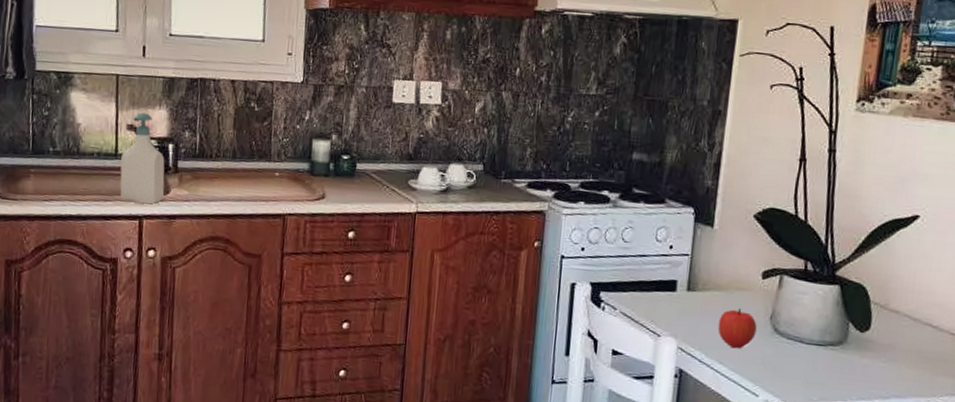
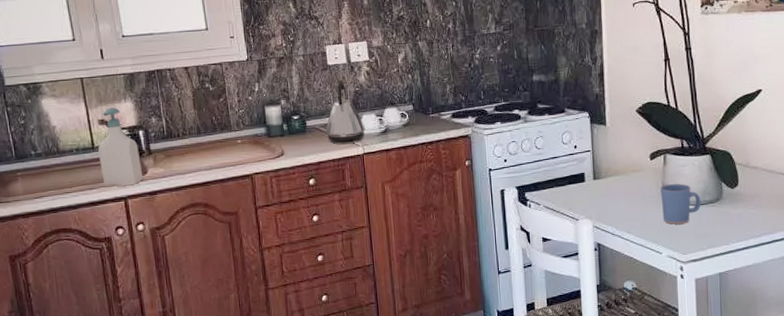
kettle: none [377,121,423,198] -> present [326,79,365,145]
fruit: present [717,308,757,349] -> none [622,187,653,219]
mug: none [766,312,819,365] -> present [660,184,701,225]

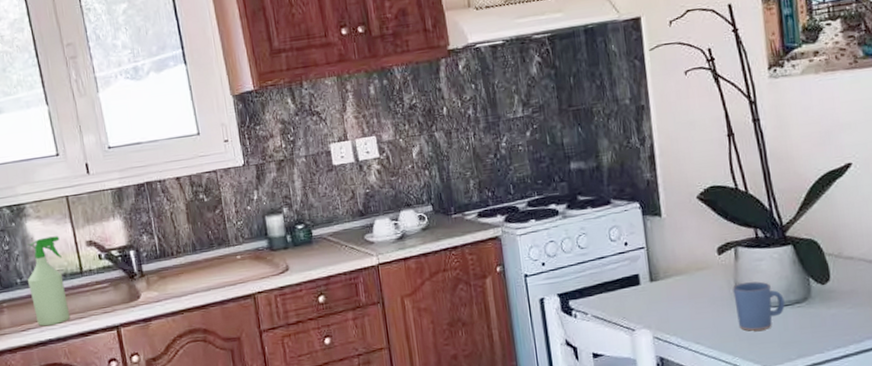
spray bottle: none [41,114,82,195] -> present [27,236,71,327]
soap bottle: present [98,107,144,187] -> none [87,226,137,316]
kettle: present [326,79,365,145] -> none [334,181,379,255]

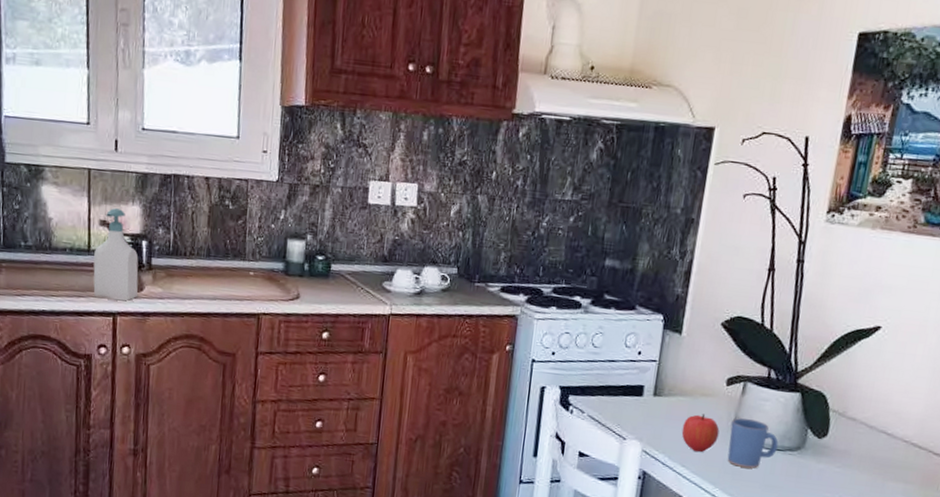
spray bottle: present [27,236,71,327] -> none [31,205,73,297]
soap bottle: none [87,226,137,316] -> present [93,208,139,302]
fruit: none [686,288,725,327] -> present [681,414,720,452]

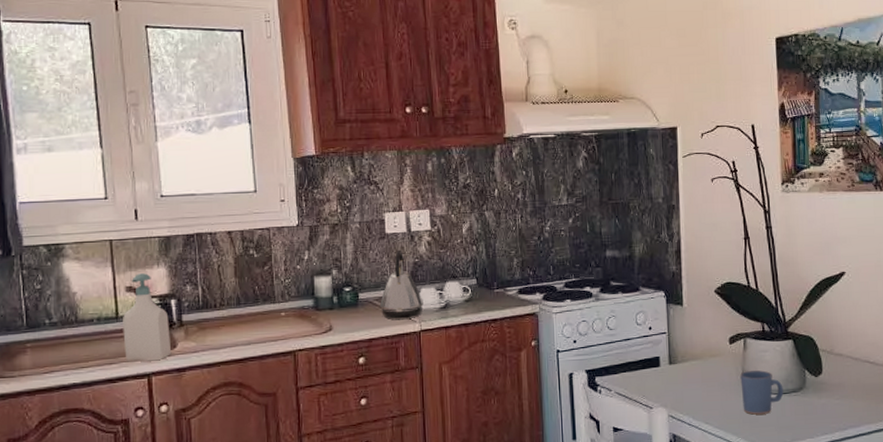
kettle: none [351,223,398,300] -> present [380,249,423,320]
fruit: present [681,414,720,452] -> none [699,373,732,409]

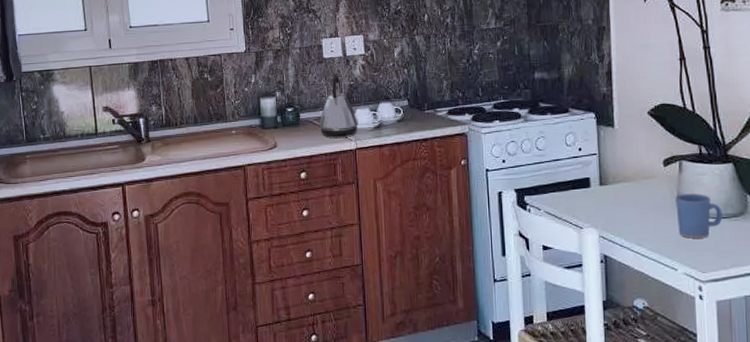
soap bottle: present [123,273,172,362] -> none [101,95,141,173]

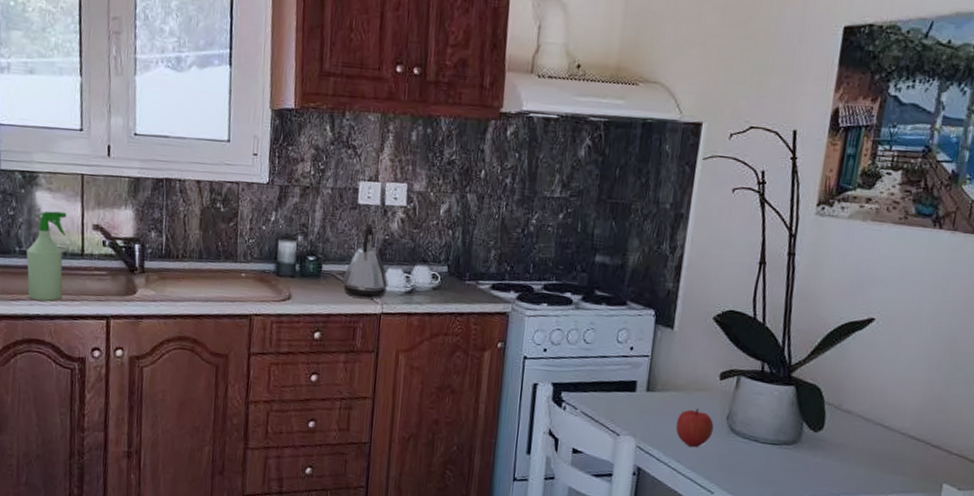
spray bottle: none [49,100,83,178] -> present [26,211,67,302]
fruit: none [631,195,666,231] -> present [675,408,714,448]
mug: present [675,194,723,238] -> none [722,412,774,463]

